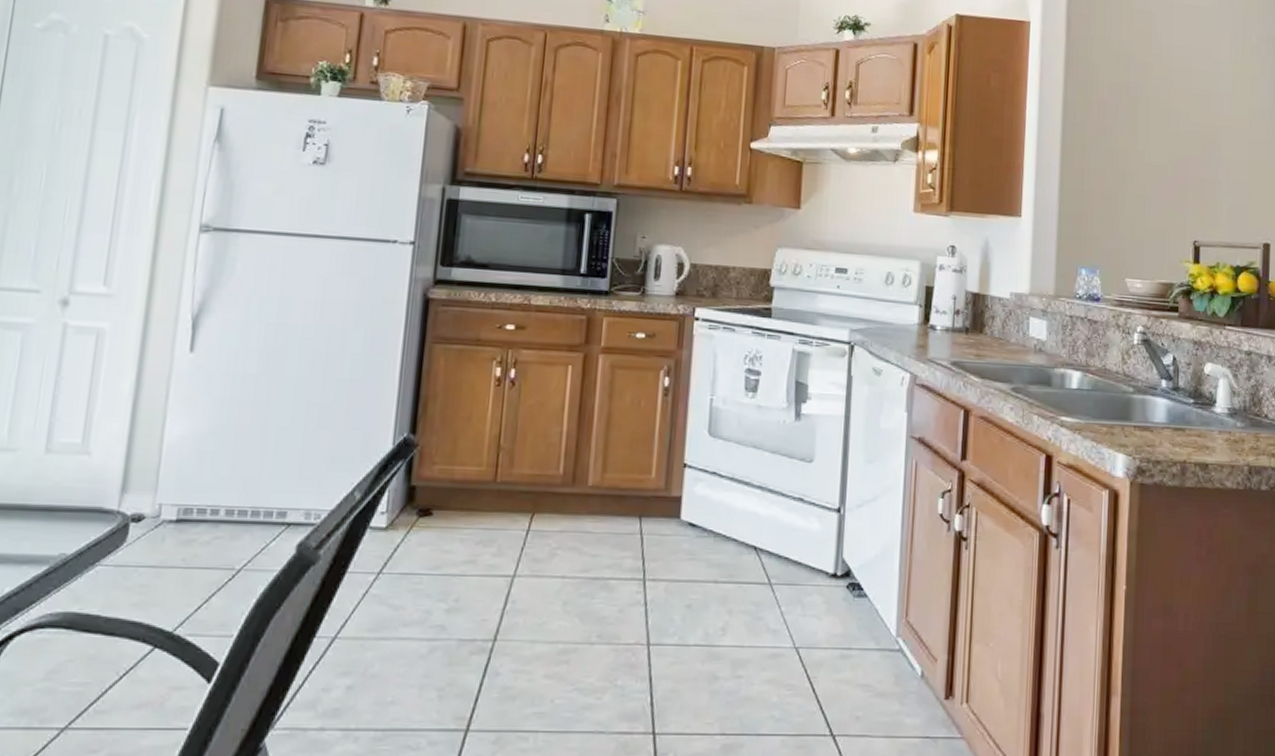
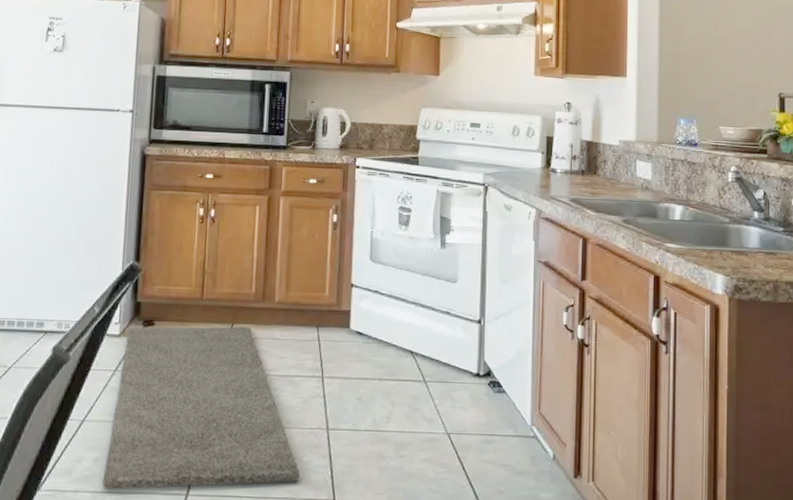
rug: none [357,516,612,726] -> present [102,326,300,490]

